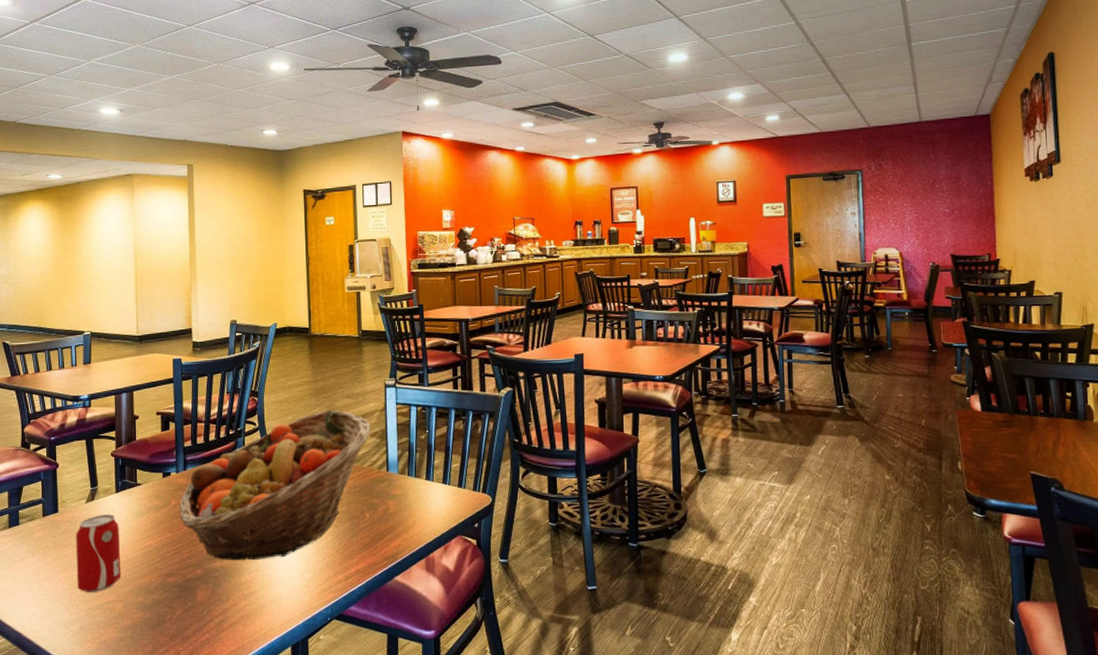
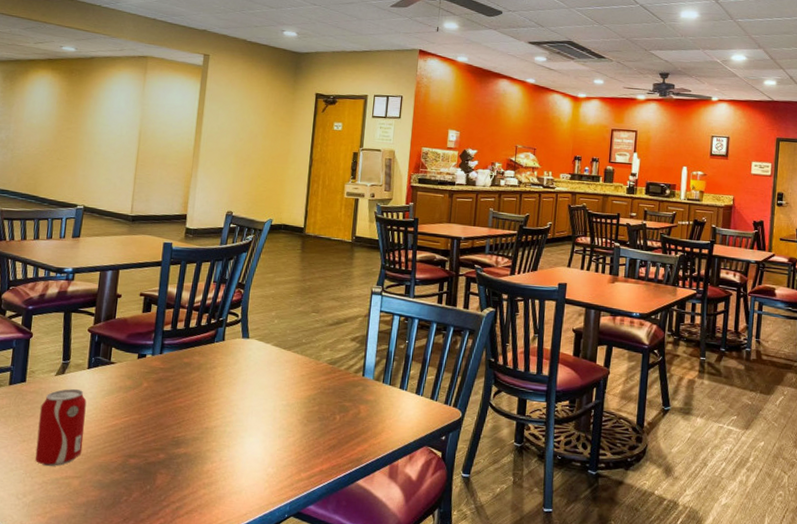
fruit basket: present [179,409,371,561] -> none [149,310,353,451]

